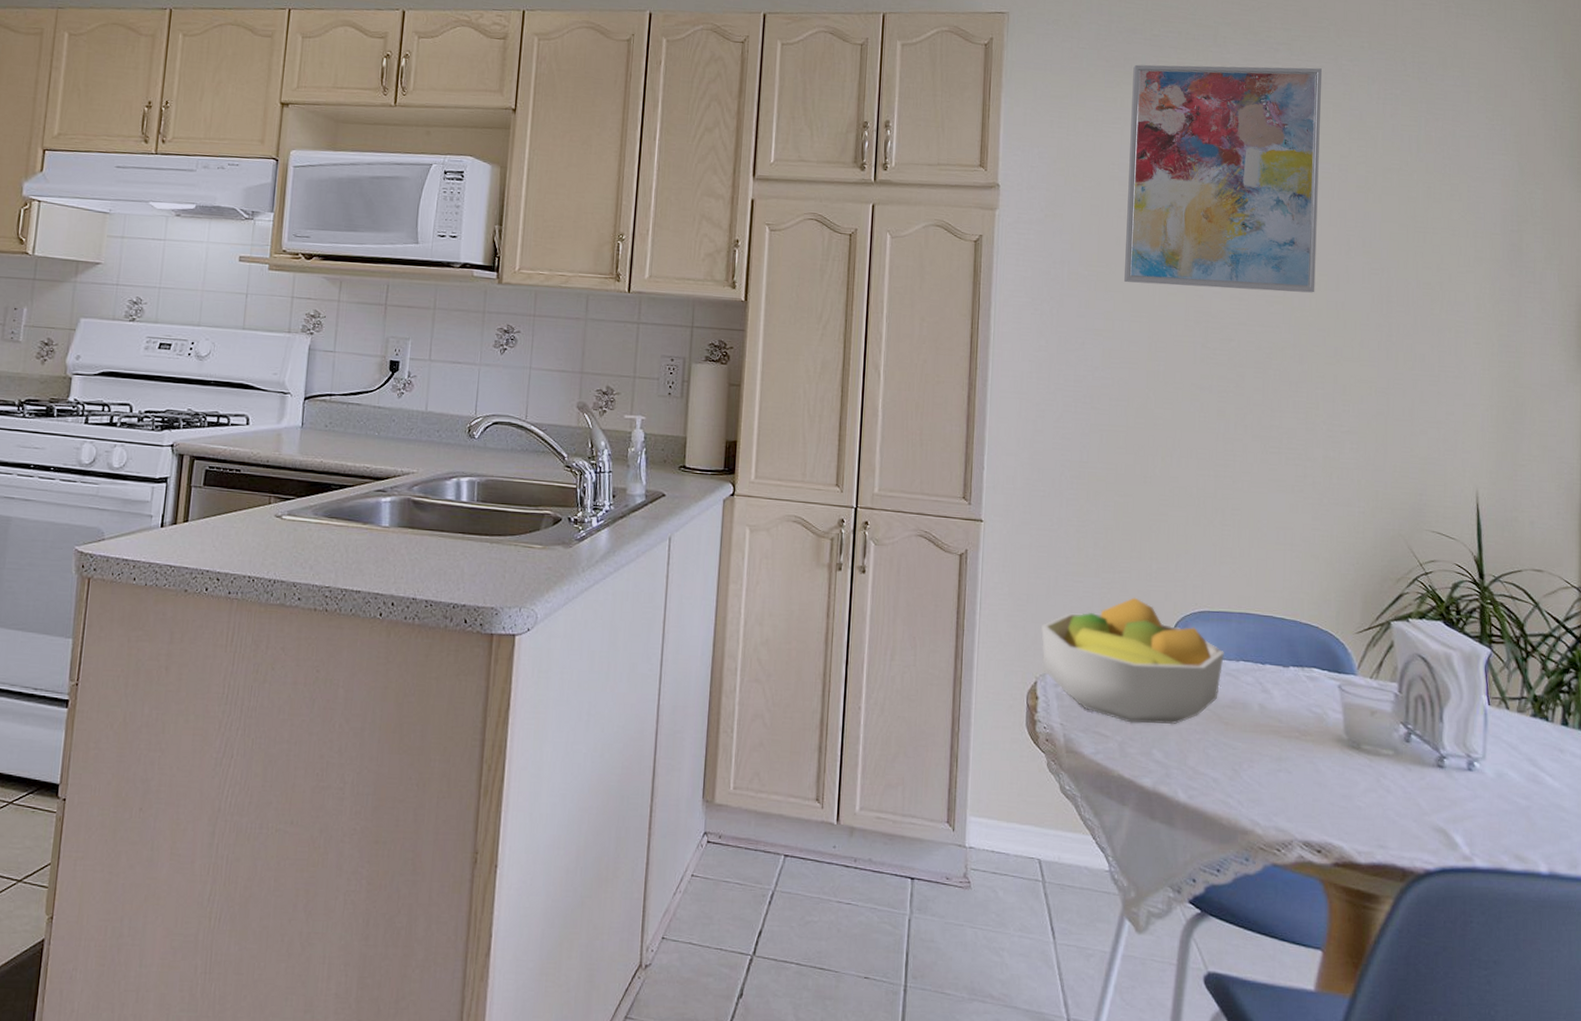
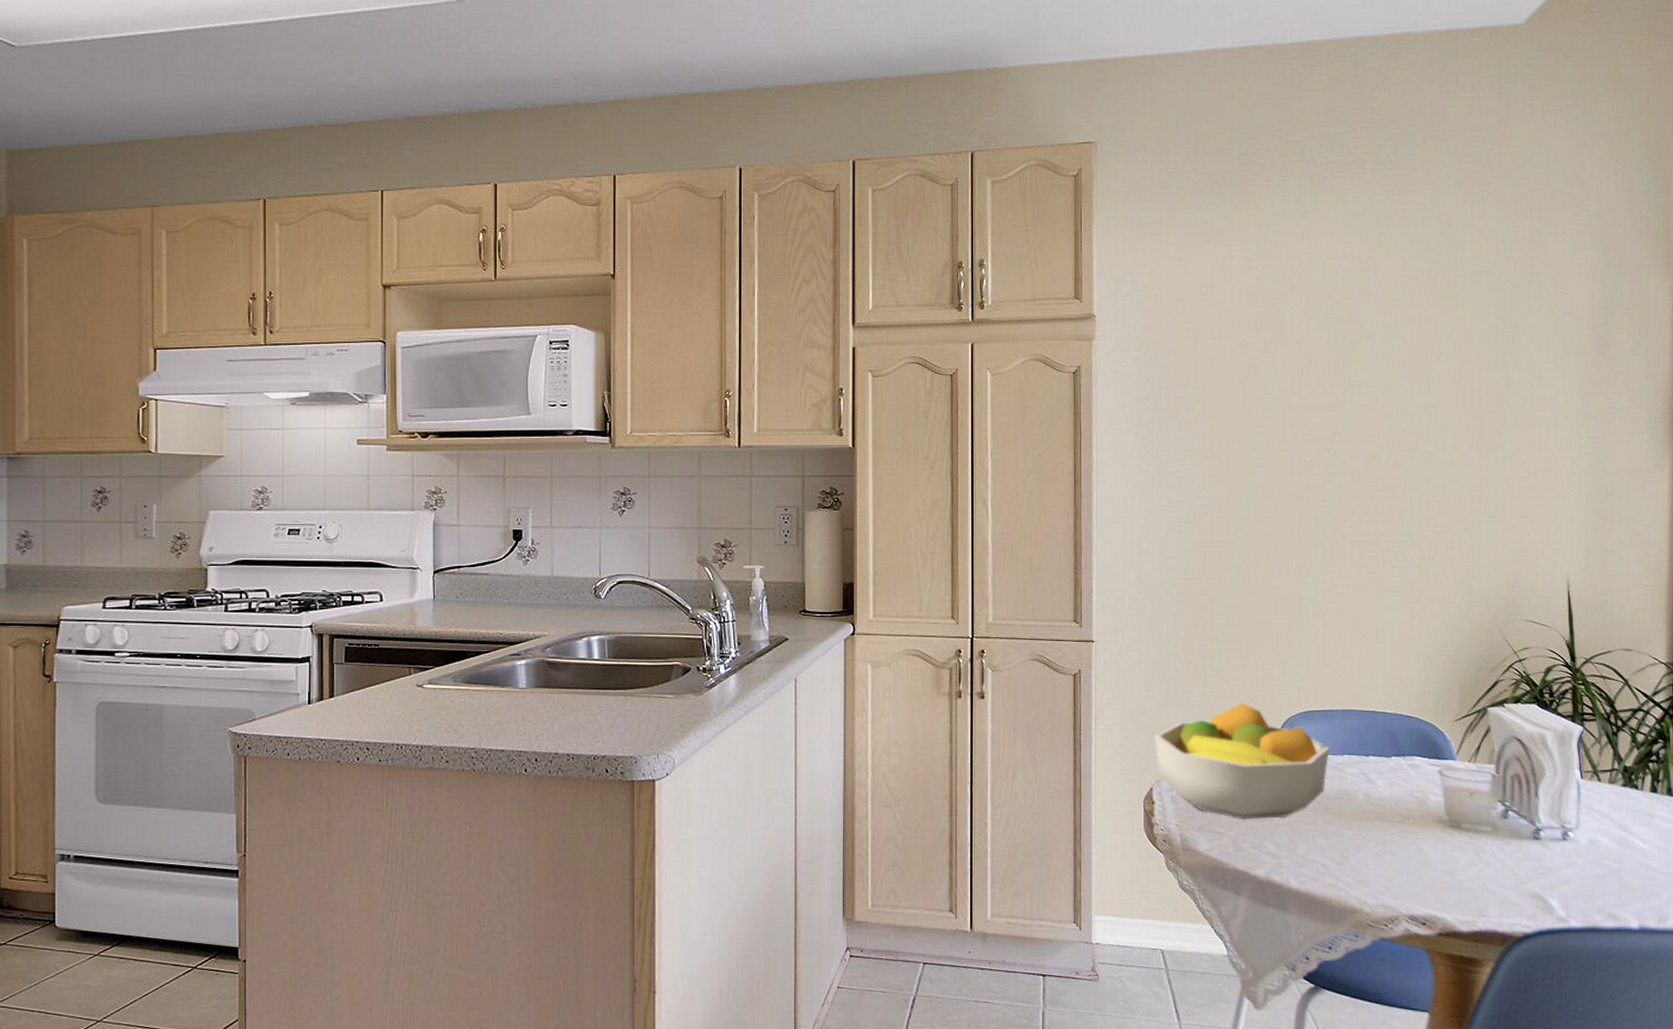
wall art: present [1124,64,1322,293] -> none [1221,175,1409,402]

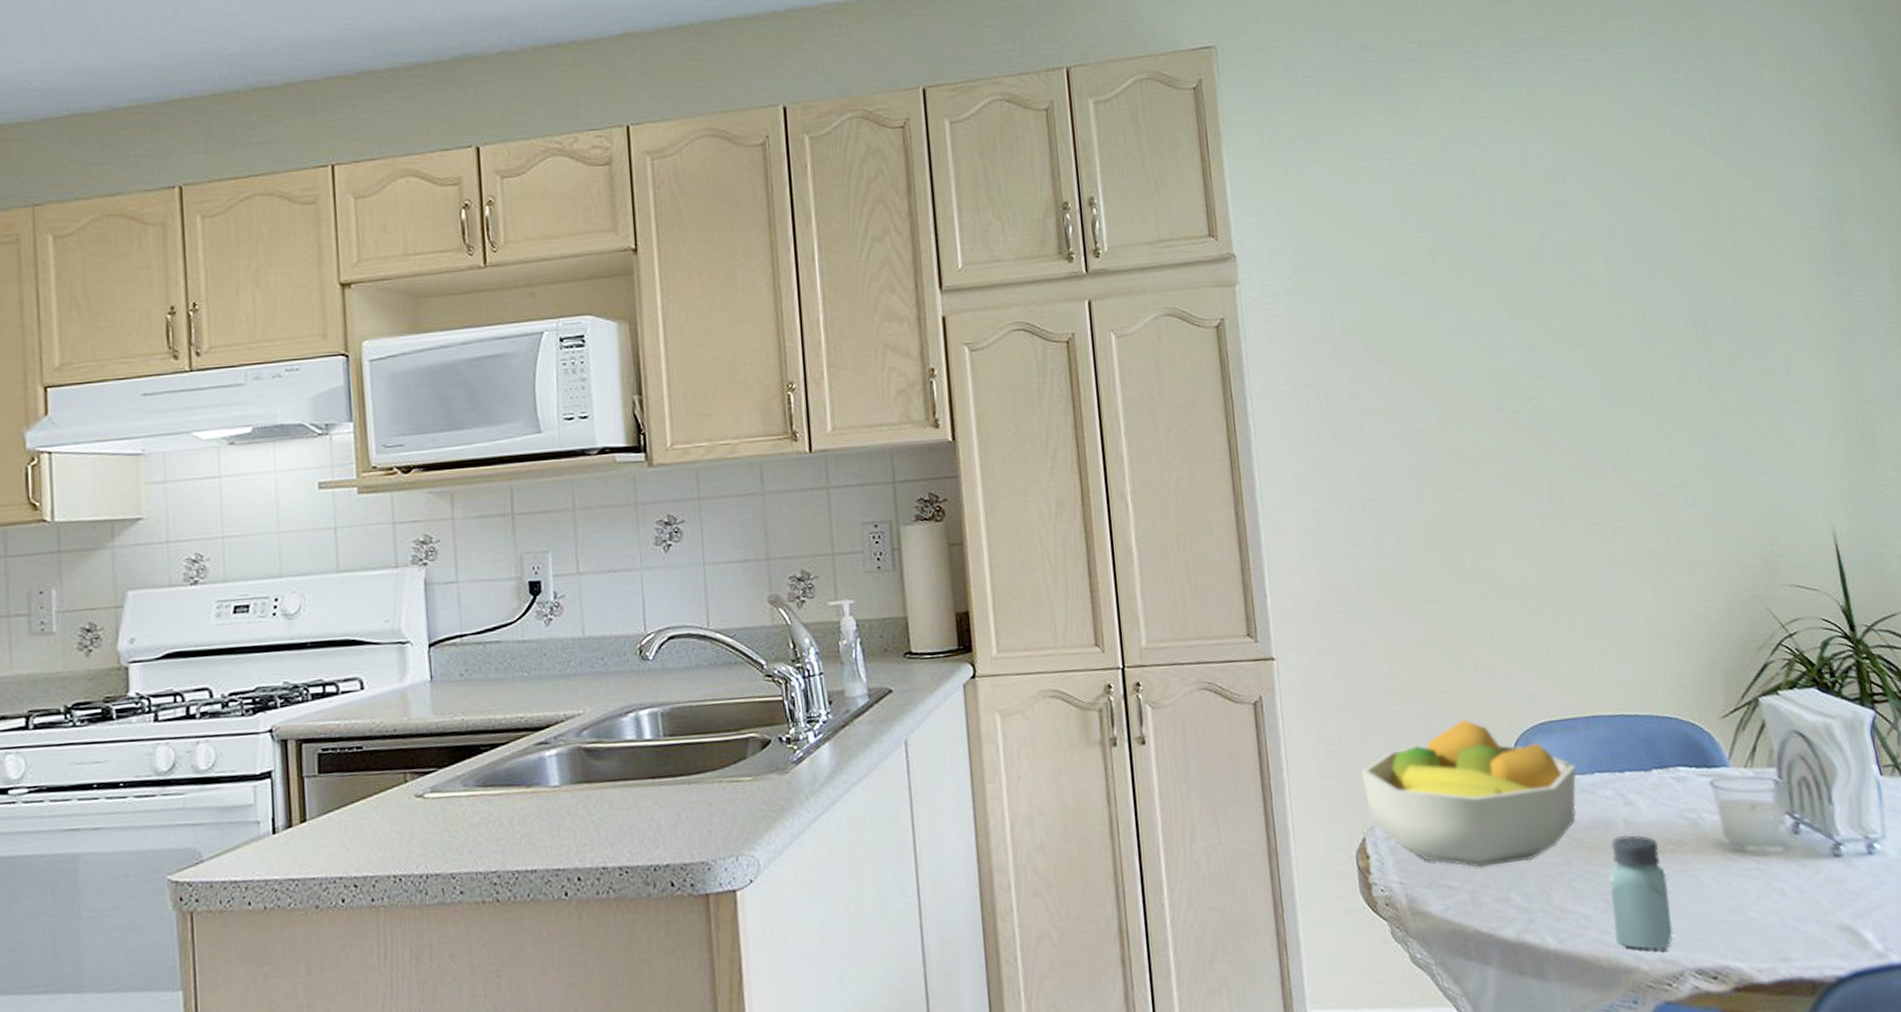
saltshaker: none [1346,806,1394,898] -> present [1609,835,1673,950]

